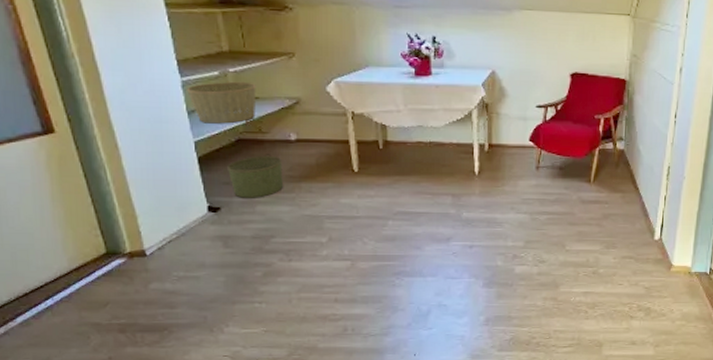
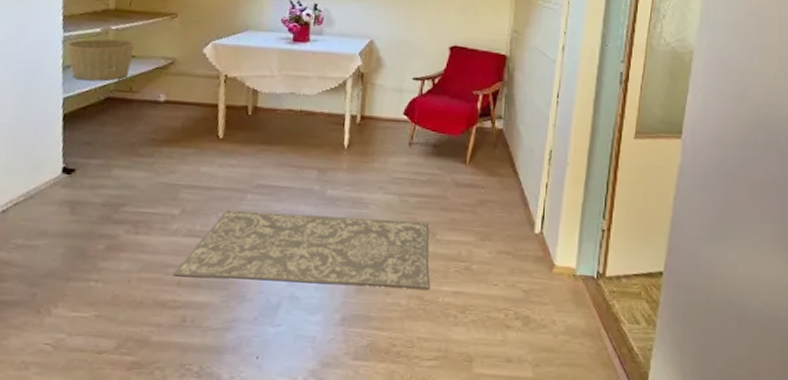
basket: present [227,154,283,198] -> none [90,114,148,162]
rug: none [329,235,563,294] -> present [173,210,431,289]

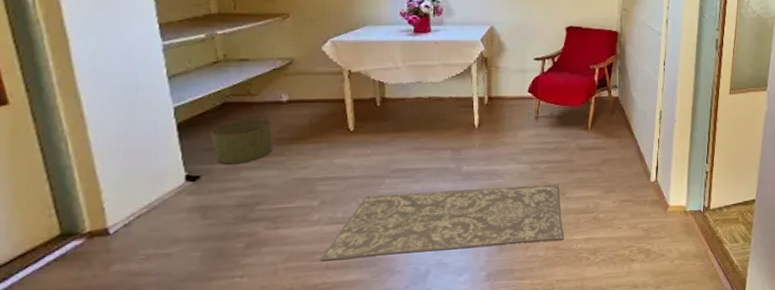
basket: present [66,39,135,81] -> none [168,45,246,88]
basket: none [90,114,148,162] -> present [210,117,272,165]

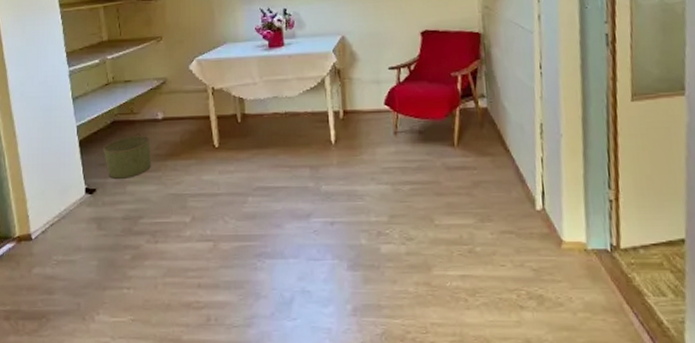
rug: present [320,183,564,262] -> none [193,208,436,279]

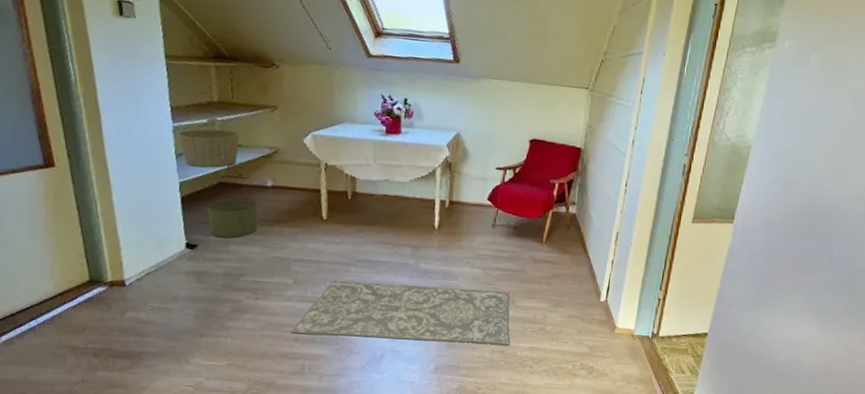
basket: none [73,68,130,108] -> present [177,129,240,168]
rug: none [193,208,436,279] -> present [290,280,510,345]

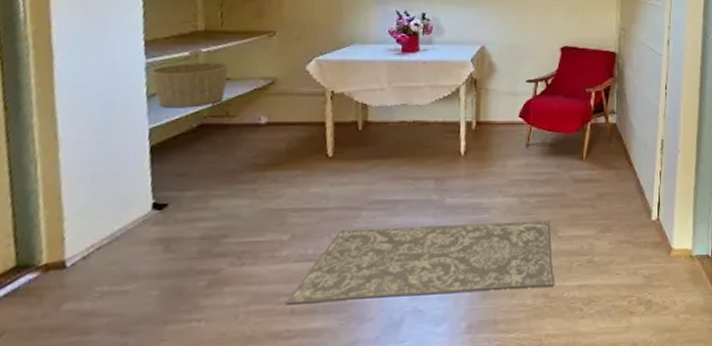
basket: present [207,197,258,239] -> none [183,140,248,192]

